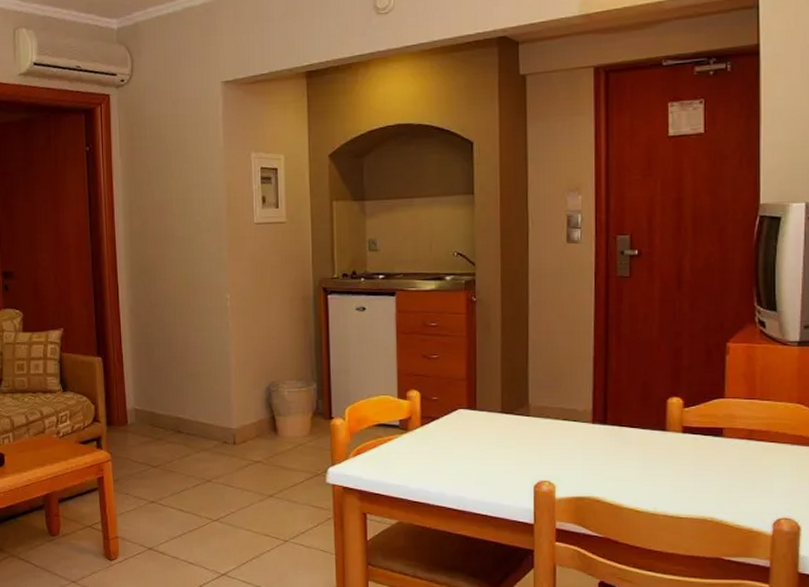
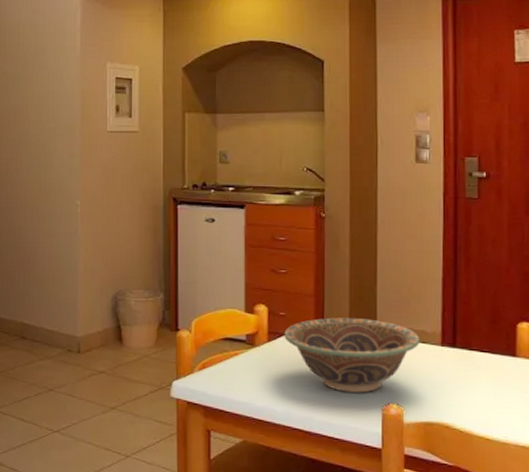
decorative bowl: none [437,400,572,472] -> present [284,317,421,393]

